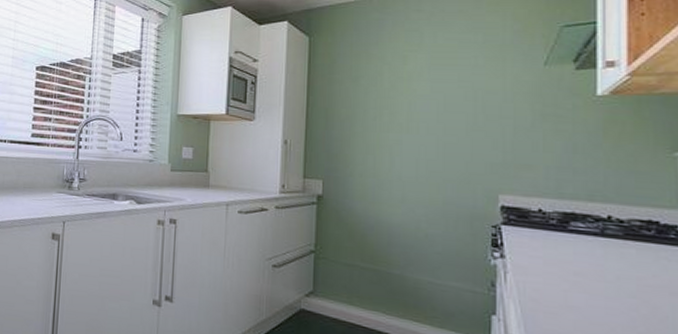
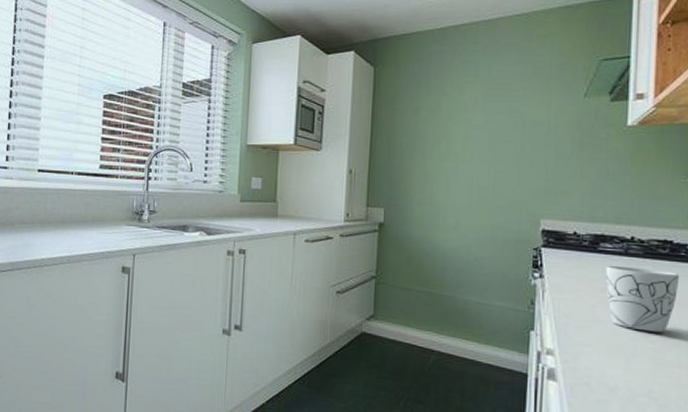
mug: none [579,247,670,324] -> present [605,266,680,333]

